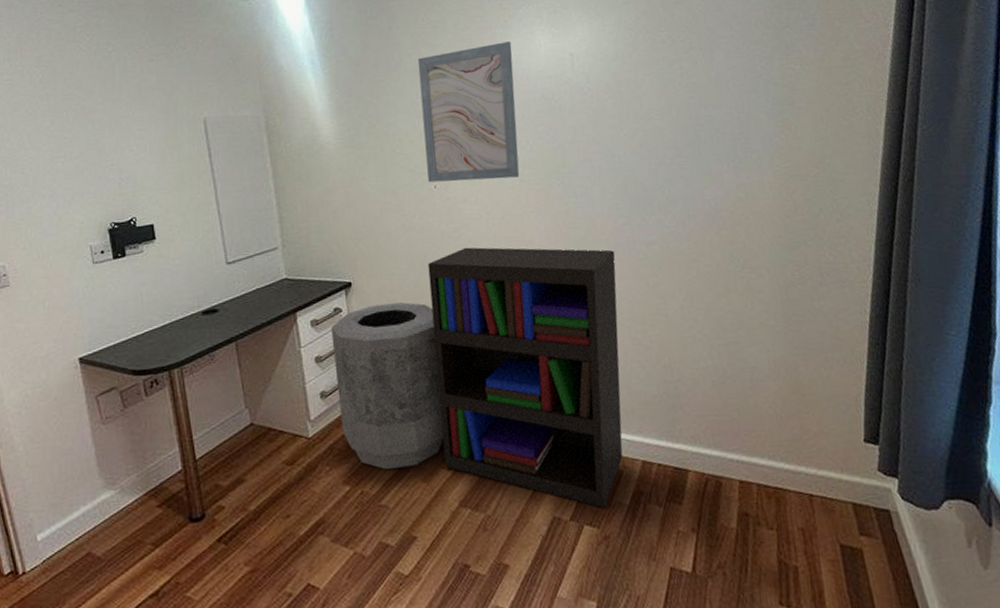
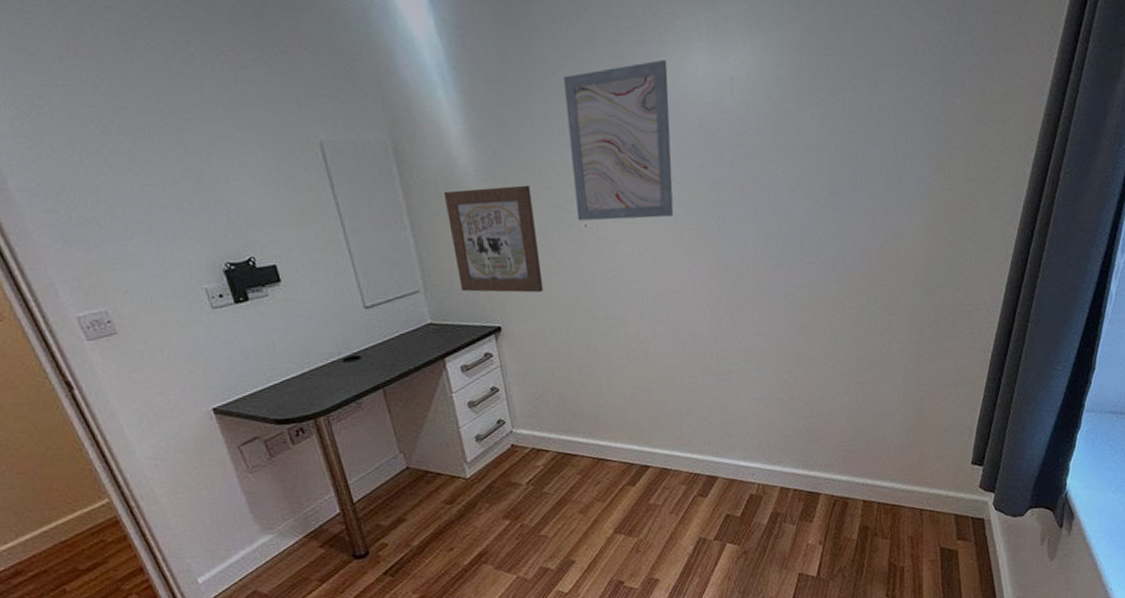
wall art: none [306,151,394,250] -> present [443,184,544,293]
trash can: present [331,302,444,469] -> none [482,346,599,504]
bookshelf: present [428,247,623,509] -> none [579,290,766,529]

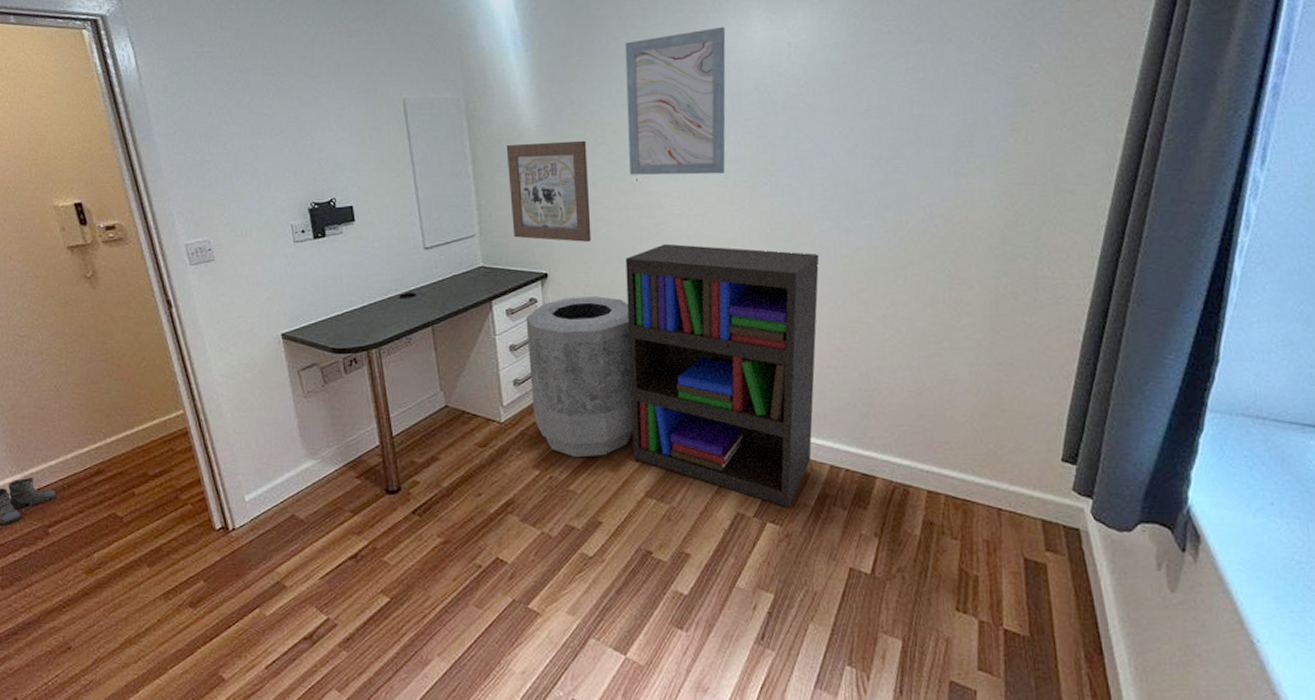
trash can: none [482,346,599,504] -> present [526,296,634,457]
bookshelf: none [579,290,766,529] -> present [625,243,820,508]

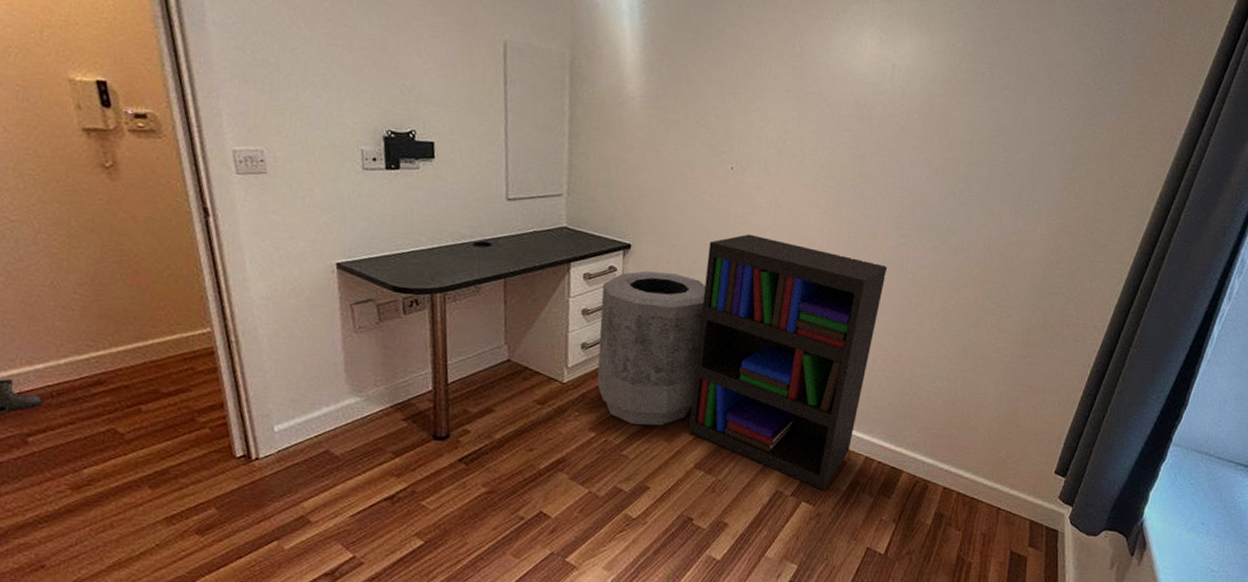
wall art: present [506,140,592,242] -> none [602,109,689,220]
wall art: present [625,27,726,175] -> none [726,31,839,177]

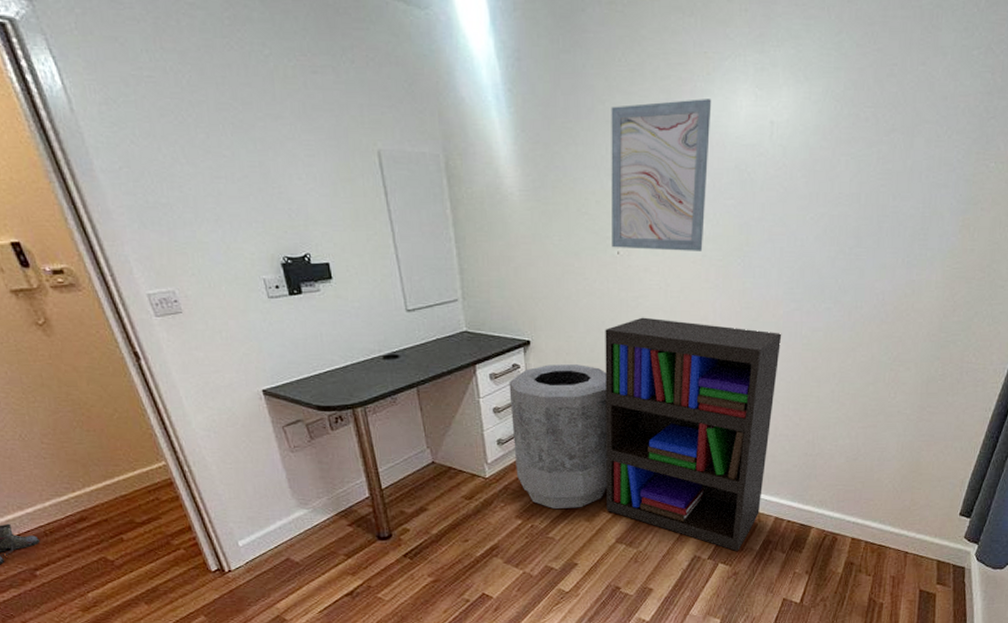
wall art: none [726,31,839,177] -> present [611,99,712,251]

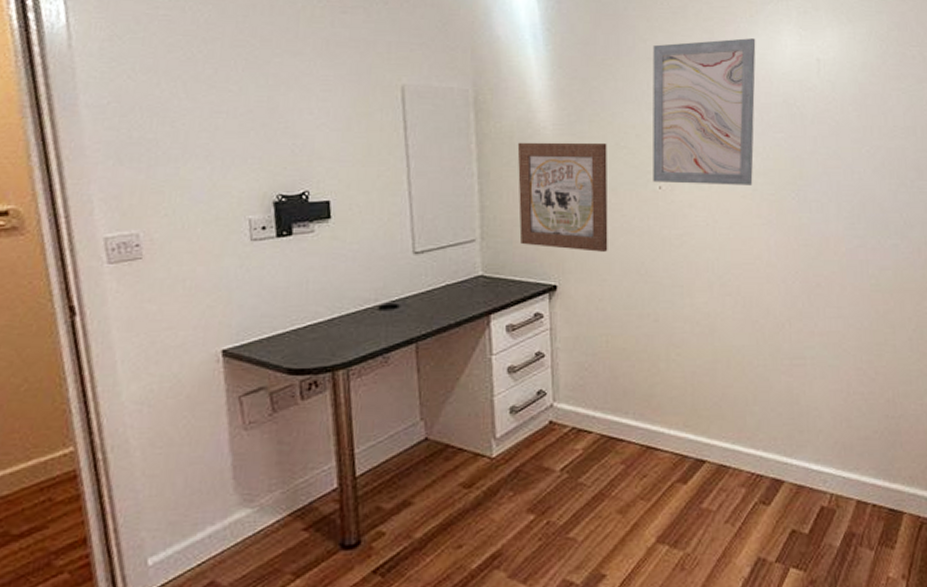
wall art: none [488,208,573,311] -> present [517,142,608,252]
trash can: present [509,364,608,509] -> none [529,312,646,497]
bookshelf: present [605,317,782,552] -> none [644,257,847,551]

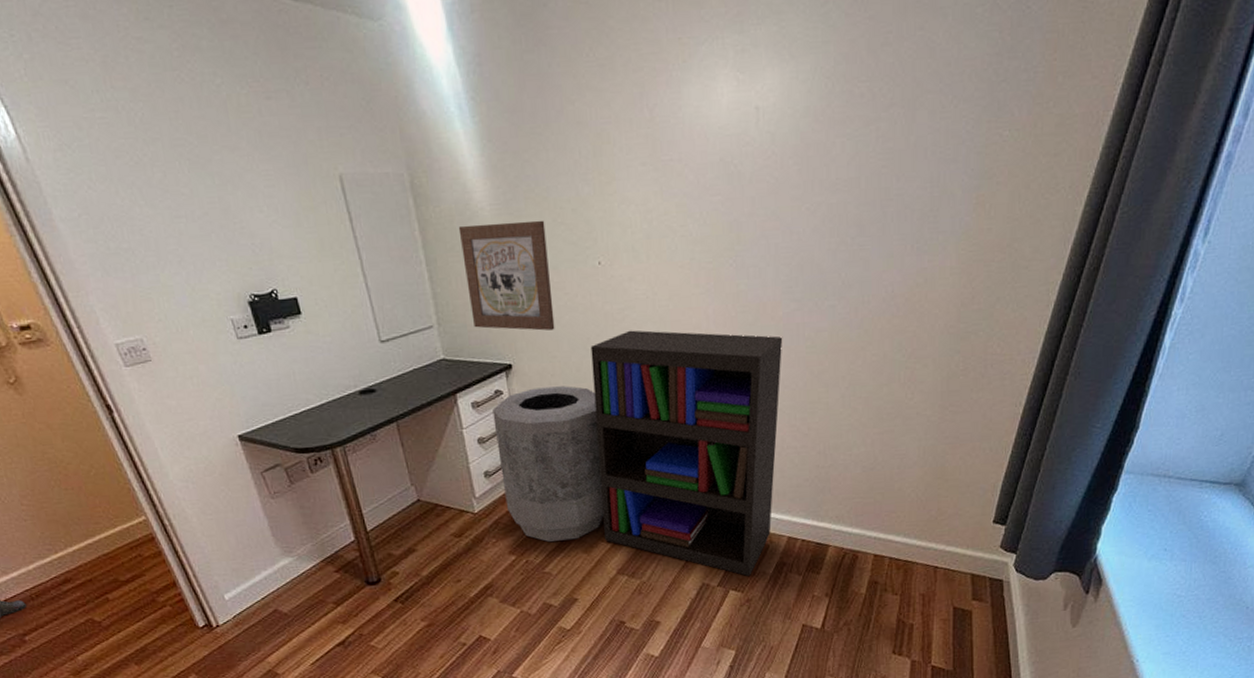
trash can: none [529,312,646,497] -> present [492,386,605,542]
bookshelf: none [644,257,847,551] -> present [590,330,783,577]
wall art: present [652,38,756,185] -> none [581,88,691,258]

